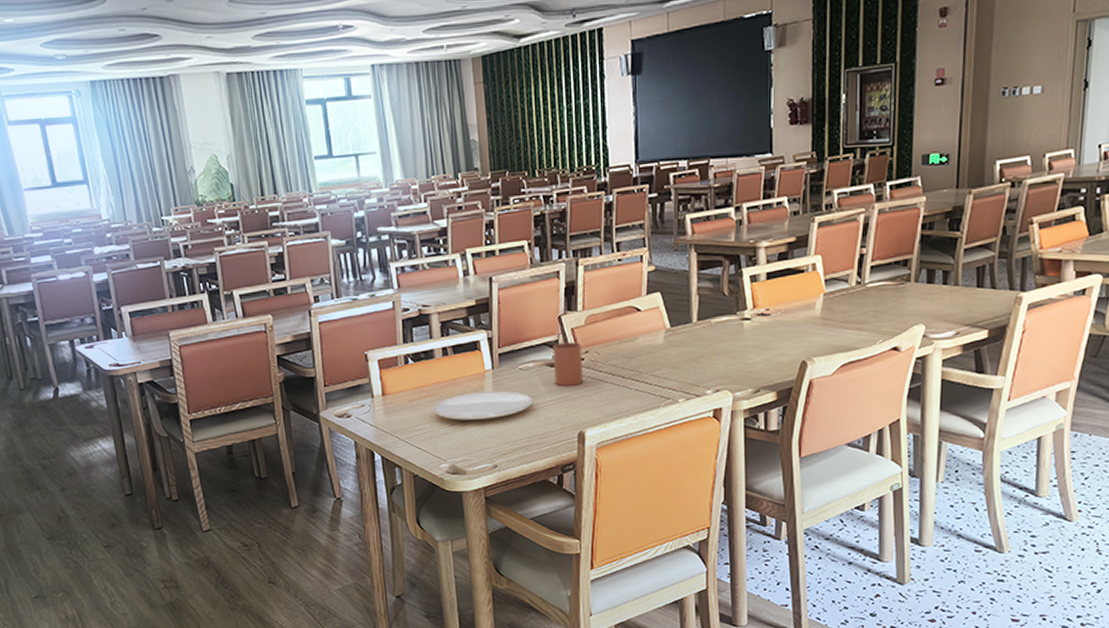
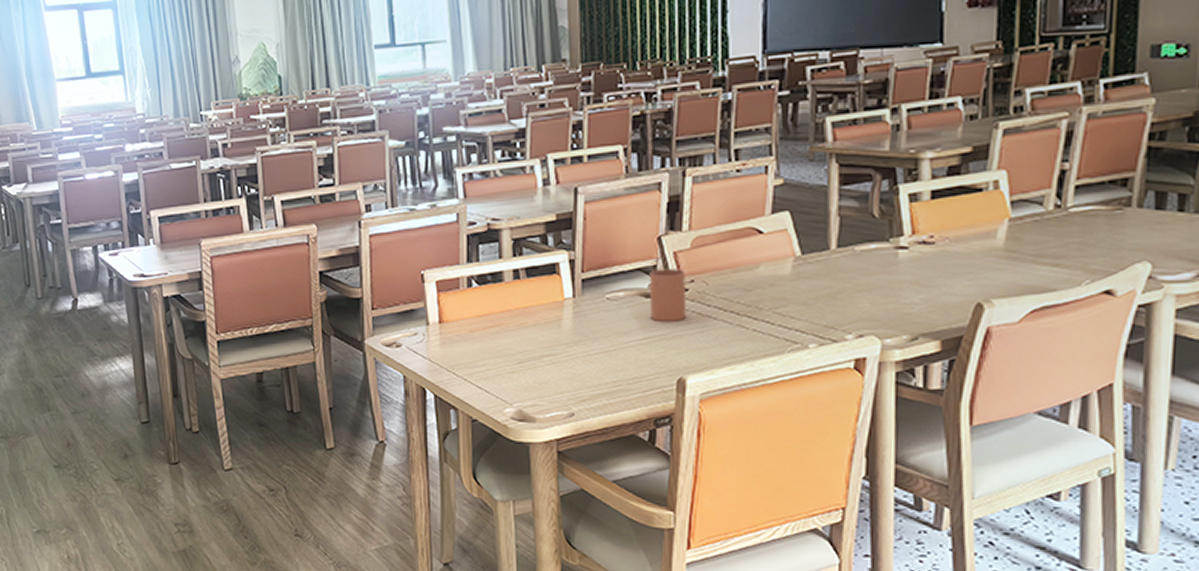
plate: present [432,391,533,420] -> none [498,323,622,358]

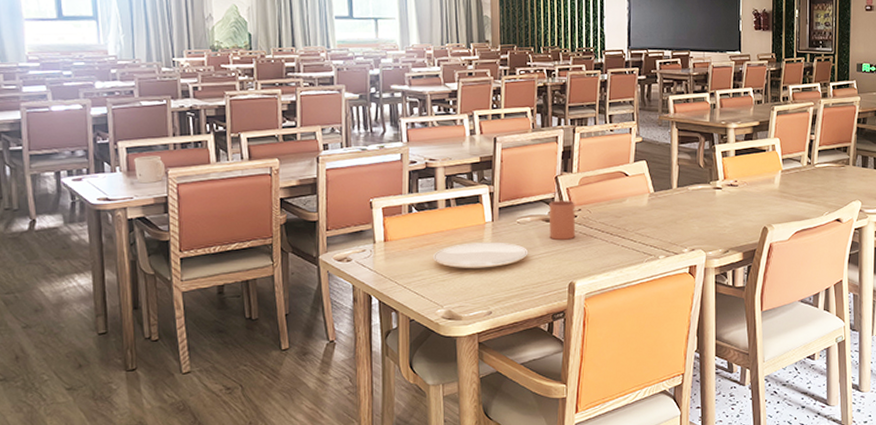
mug: none [167,225,198,257] -> present [134,155,166,184]
plate: none [498,323,622,358] -> present [432,241,529,268]

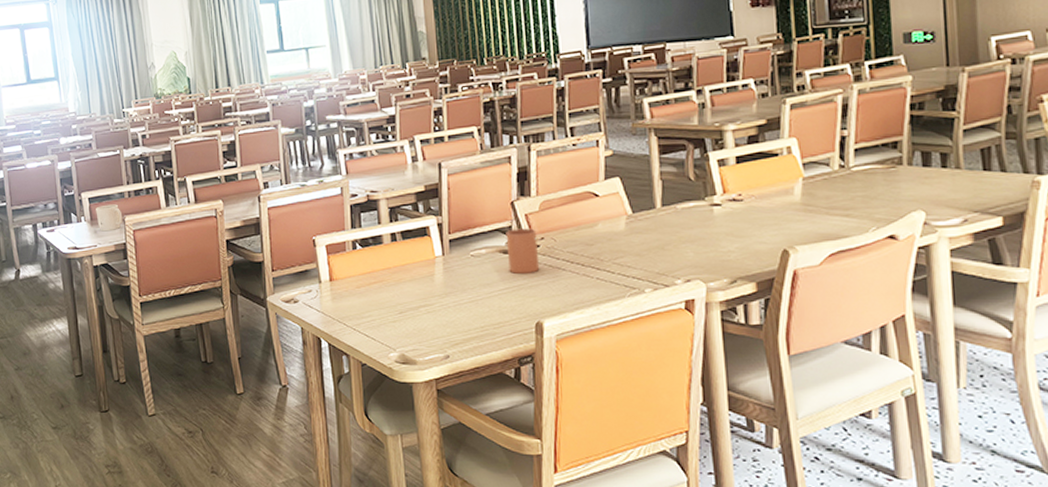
plate: present [432,241,529,268] -> none [381,278,486,308]

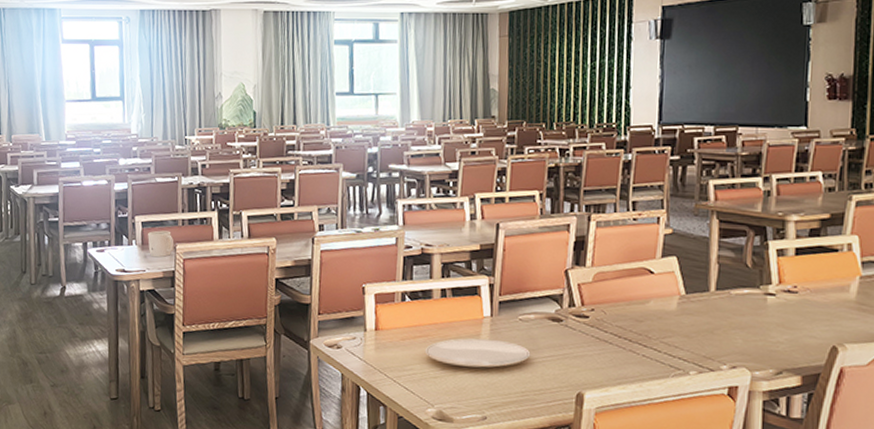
plate: none [381,278,486,308] -> present [424,338,531,368]
cup: present [506,228,540,275] -> none [556,297,588,344]

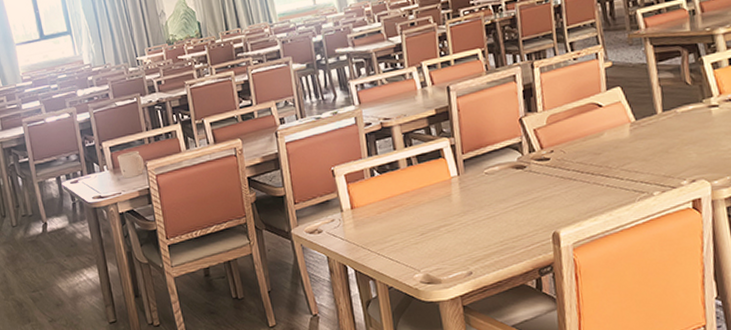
plate: present [424,338,531,368] -> none [401,196,502,229]

